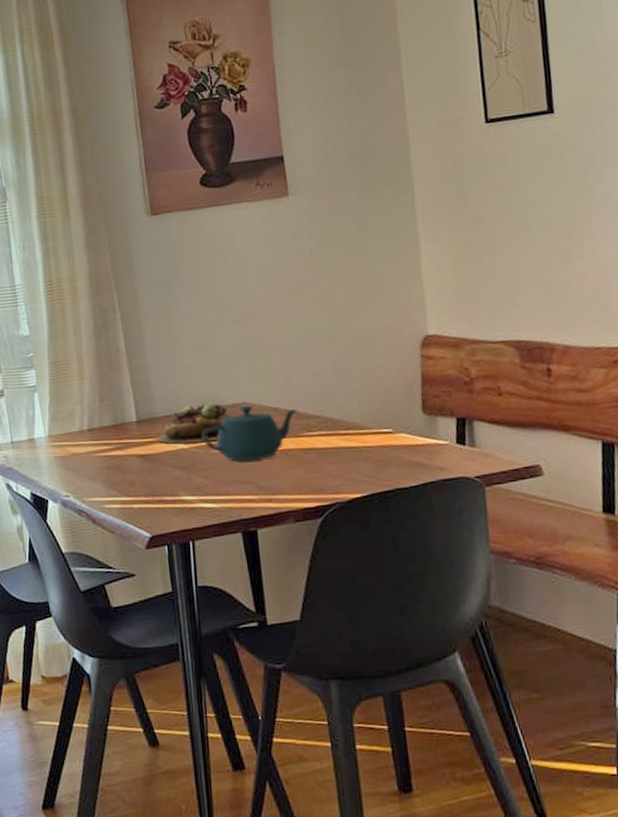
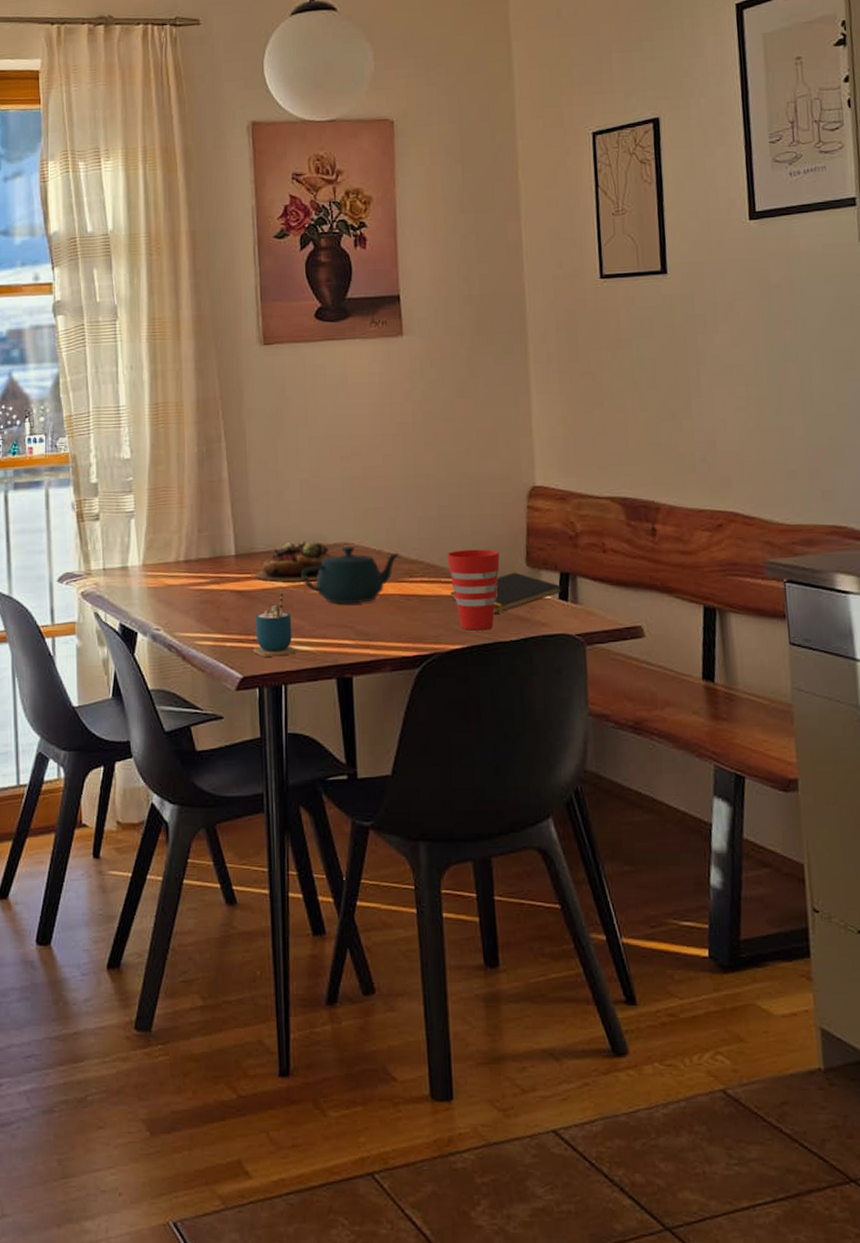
cup: none [159,452,202,516] -> present [253,590,297,657]
cup: none [343,400,396,480] -> present [447,549,500,631]
notepad: none [348,420,460,463] -> present [450,572,563,615]

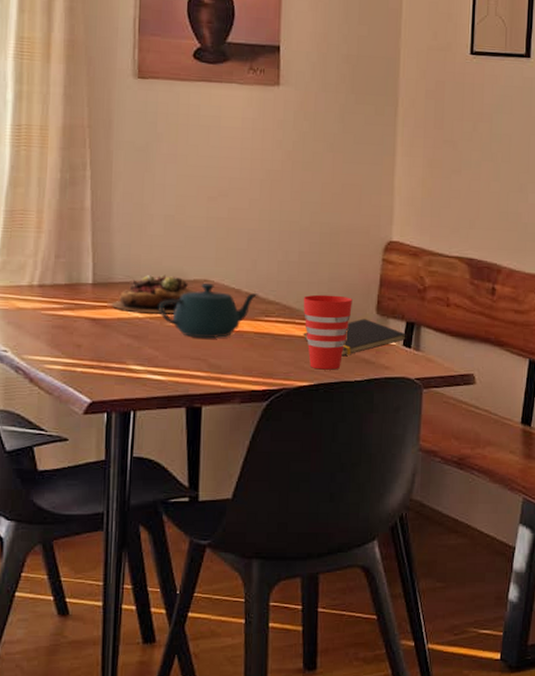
cup: present [253,590,297,657] -> none [104,321,148,384]

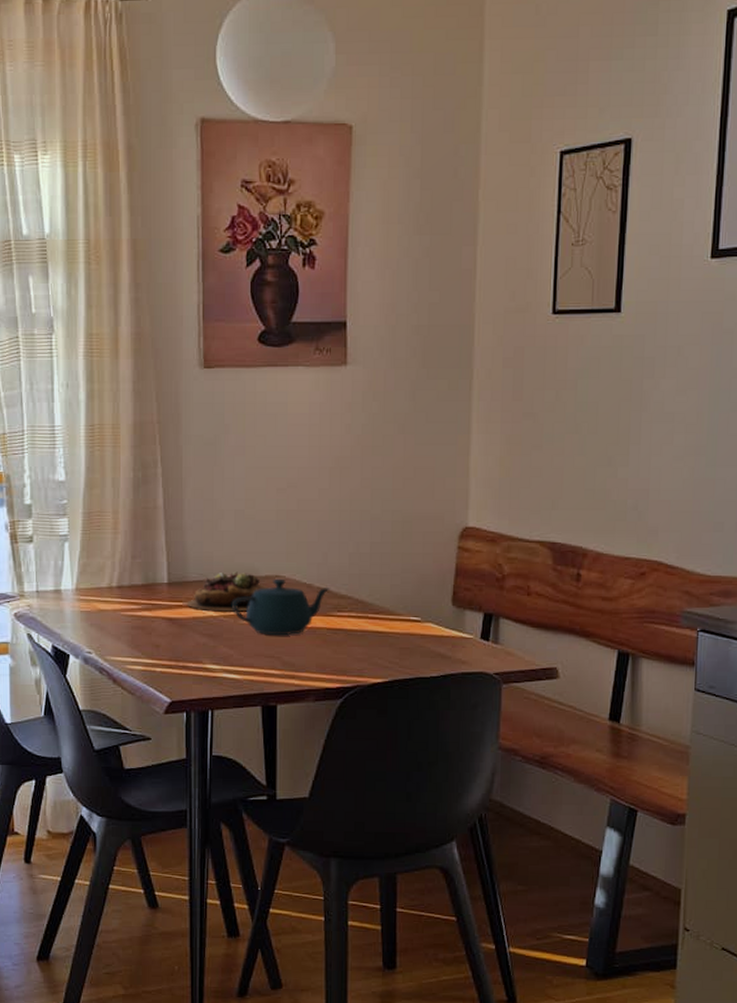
cup: present [303,294,352,370] -> none [375,587,427,666]
notepad: present [303,319,407,357] -> none [376,611,485,651]

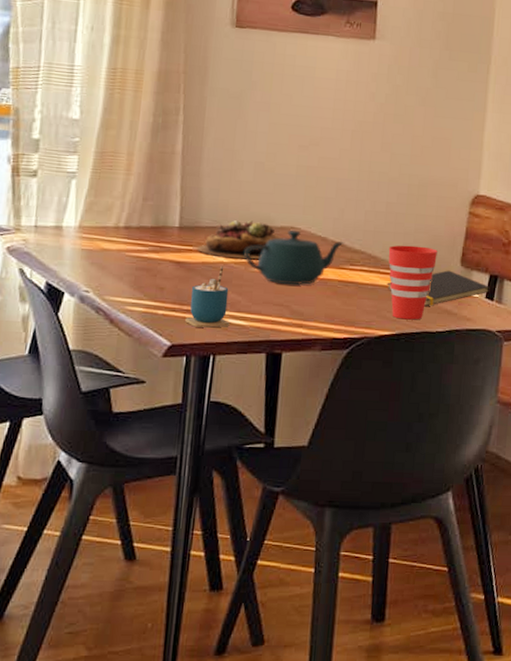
cup: none [182,620,224,683] -> present [185,265,230,328]
cup: none [375,587,427,666] -> present [388,245,438,320]
notepad: none [376,611,485,651] -> present [387,270,490,307]

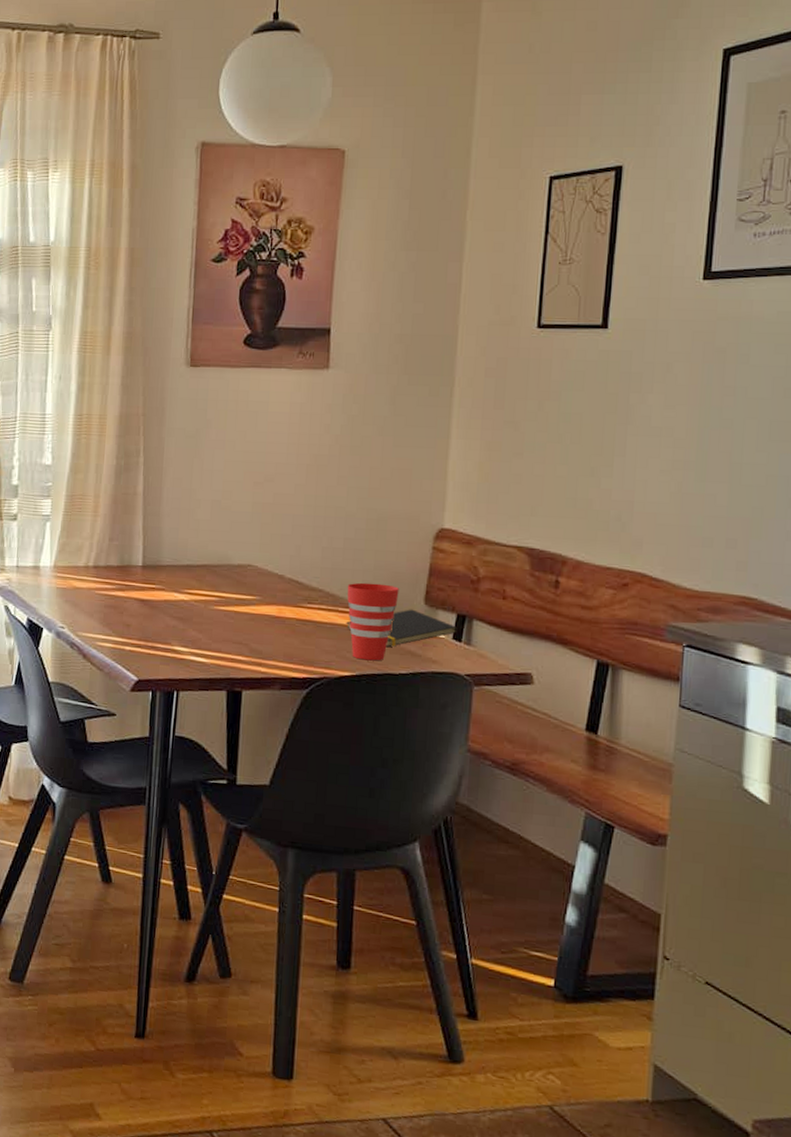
cup: present [185,265,230,328] -> none [150,603,192,664]
succulent plant: present [196,220,283,259] -> none [159,558,241,597]
teapot: present [244,230,345,285] -> none [203,567,303,623]

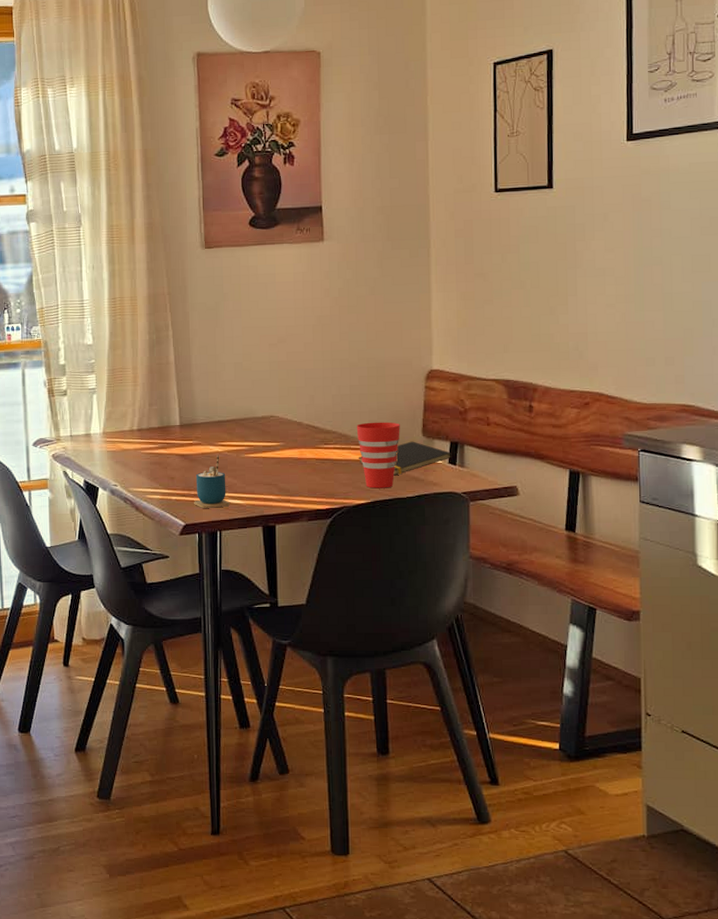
cup: none [150,603,192,664] -> present [194,454,230,508]

